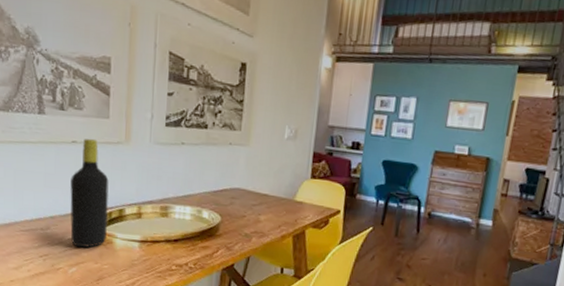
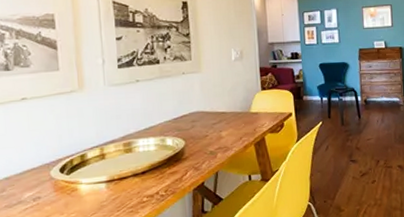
bottle: present [70,138,109,248] -> none [24,92,70,203]

